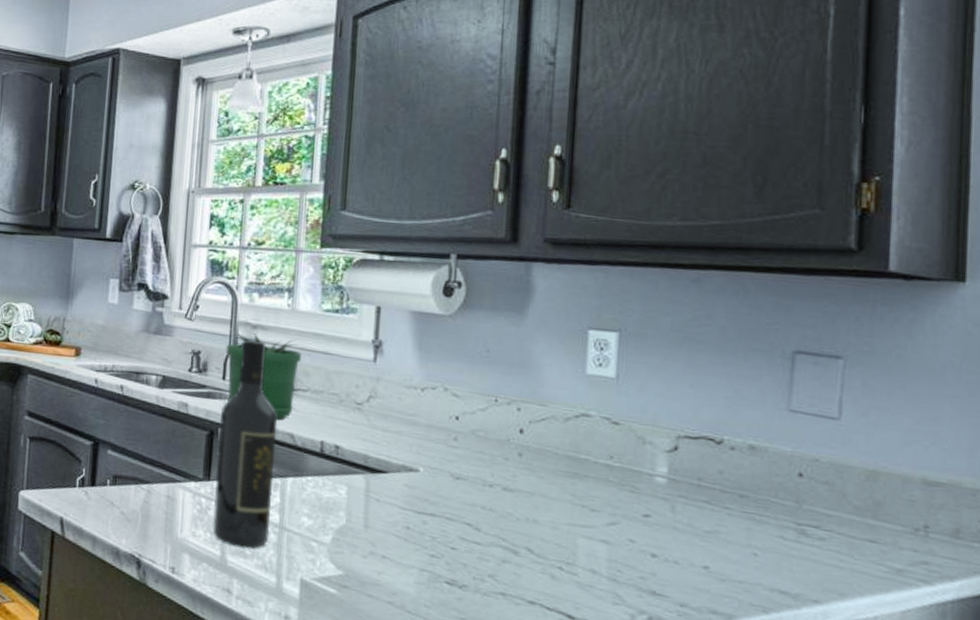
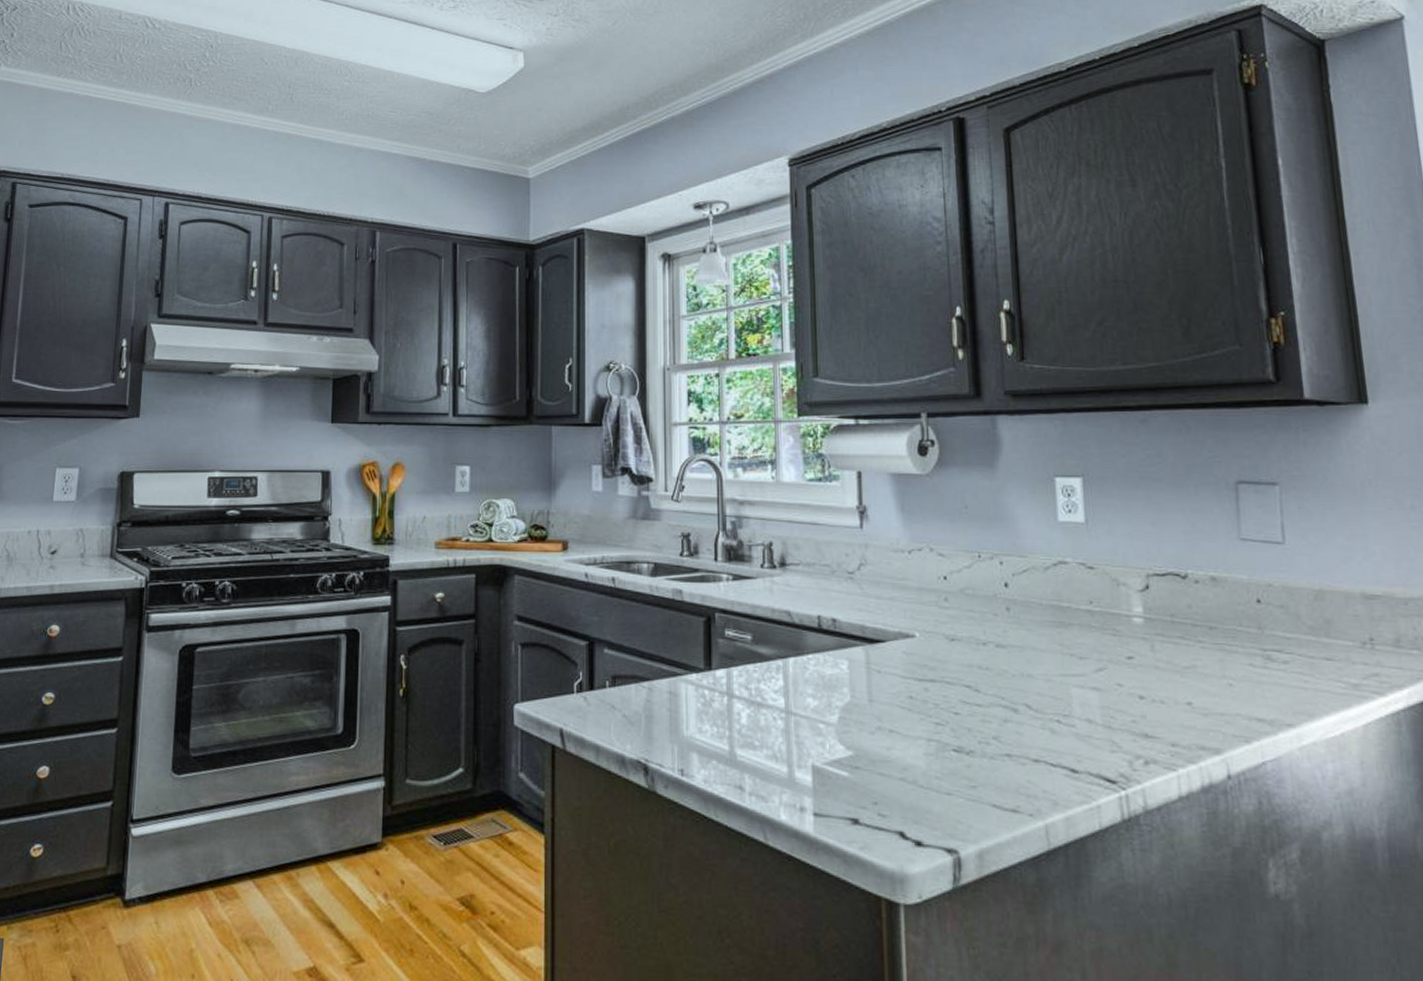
wine bottle: present [212,339,278,548] -> none [716,517,777,738]
planter: present [223,329,311,419] -> none [711,507,799,597]

